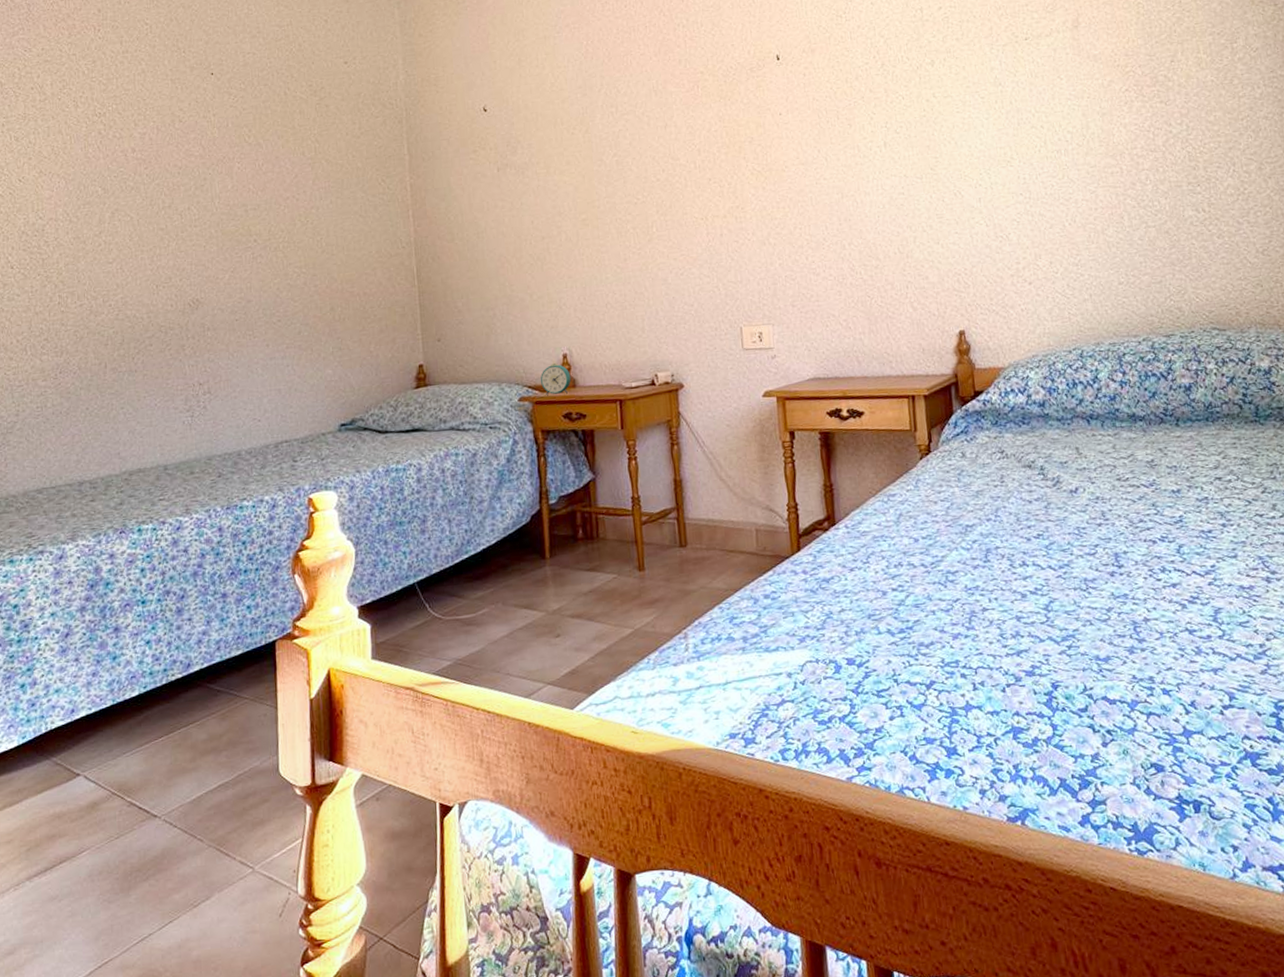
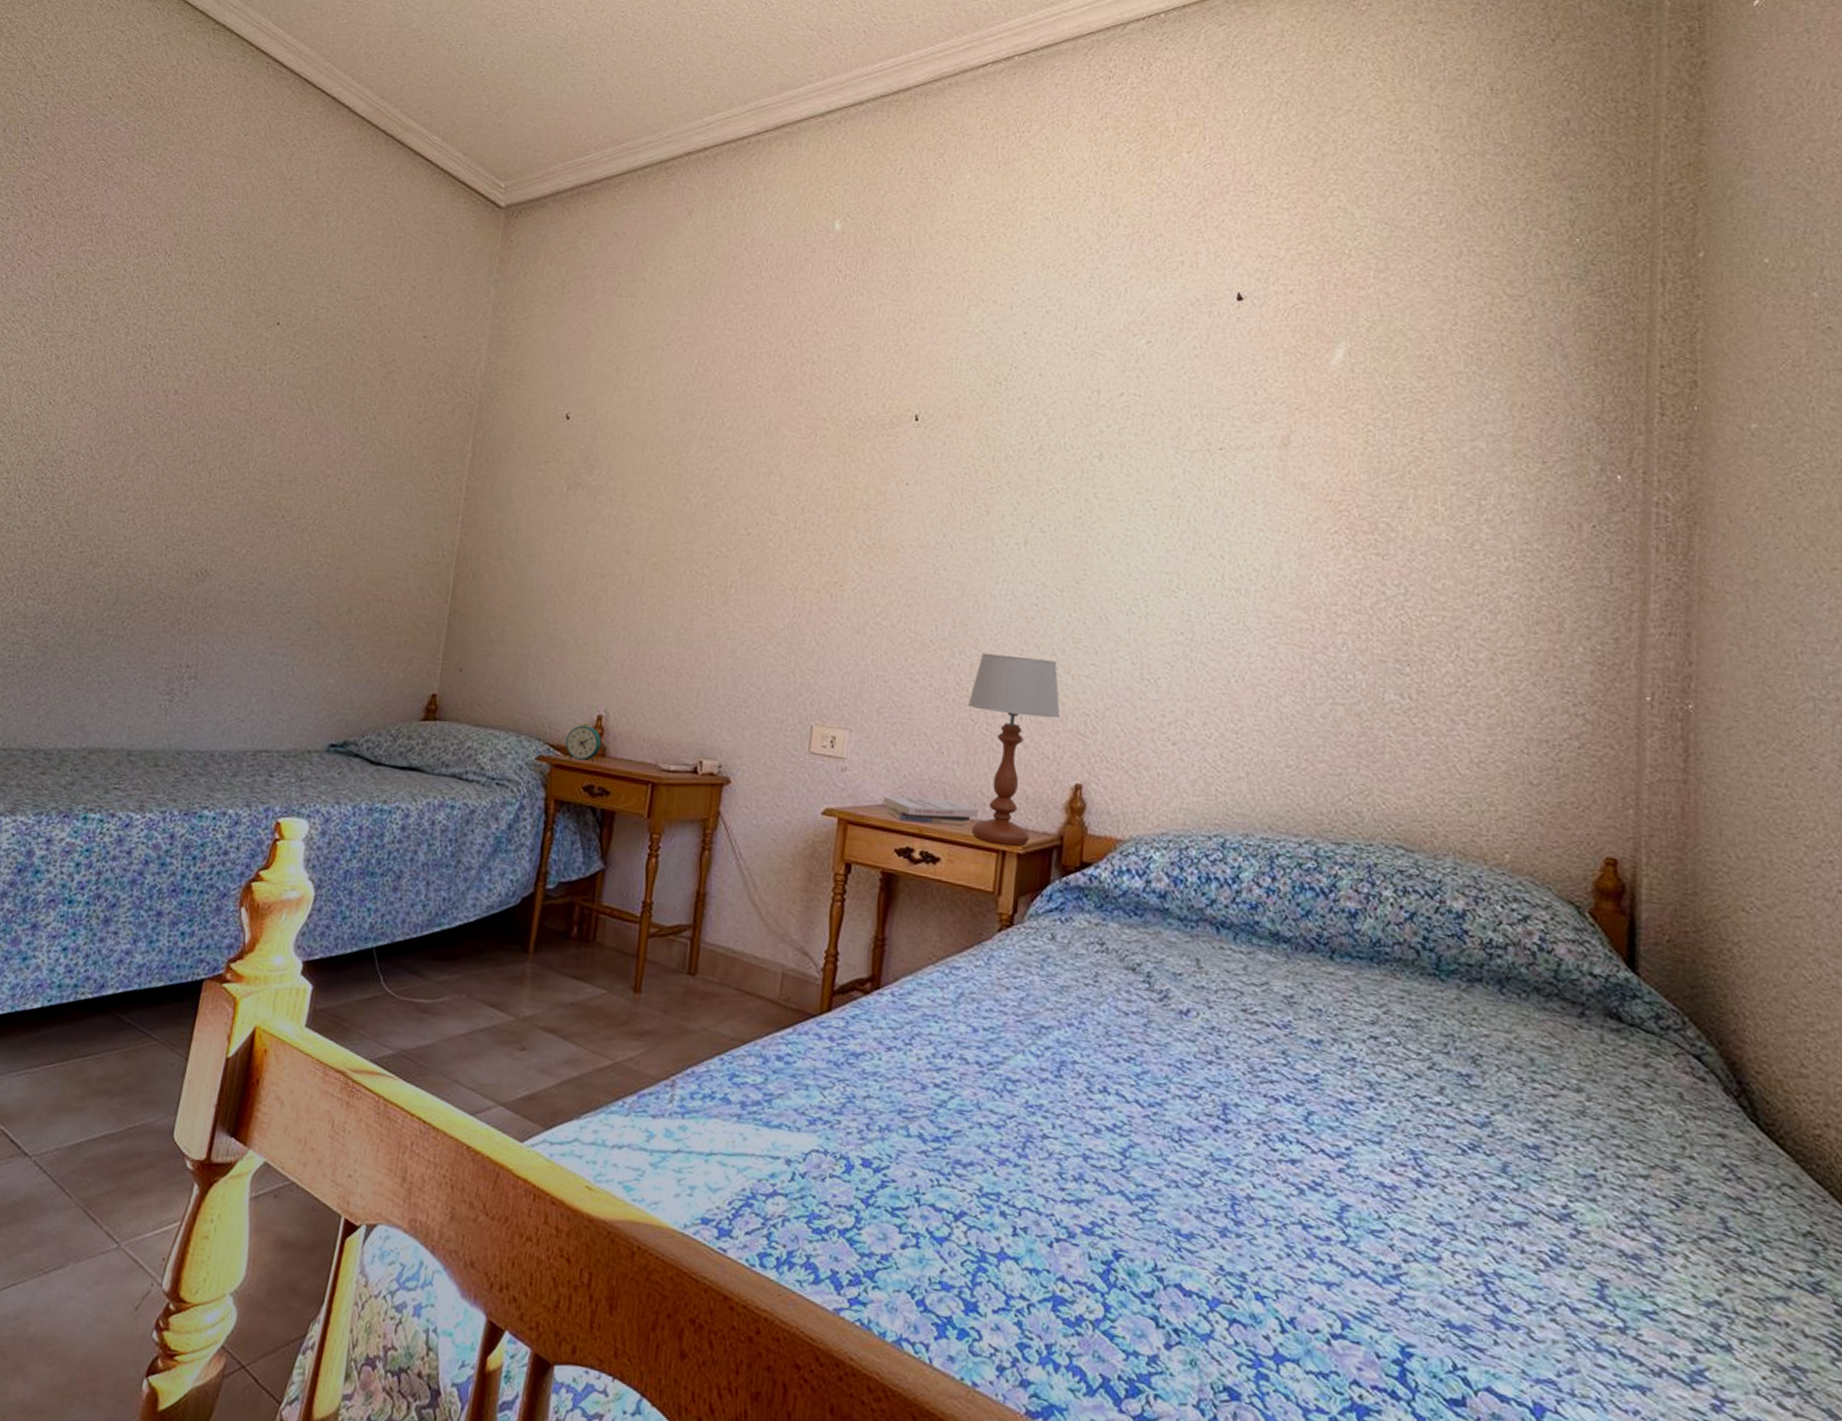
books: none [809,363,888,389] -> present [882,796,979,826]
table lamp: none [862,236,938,393] -> present [967,653,1060,847]

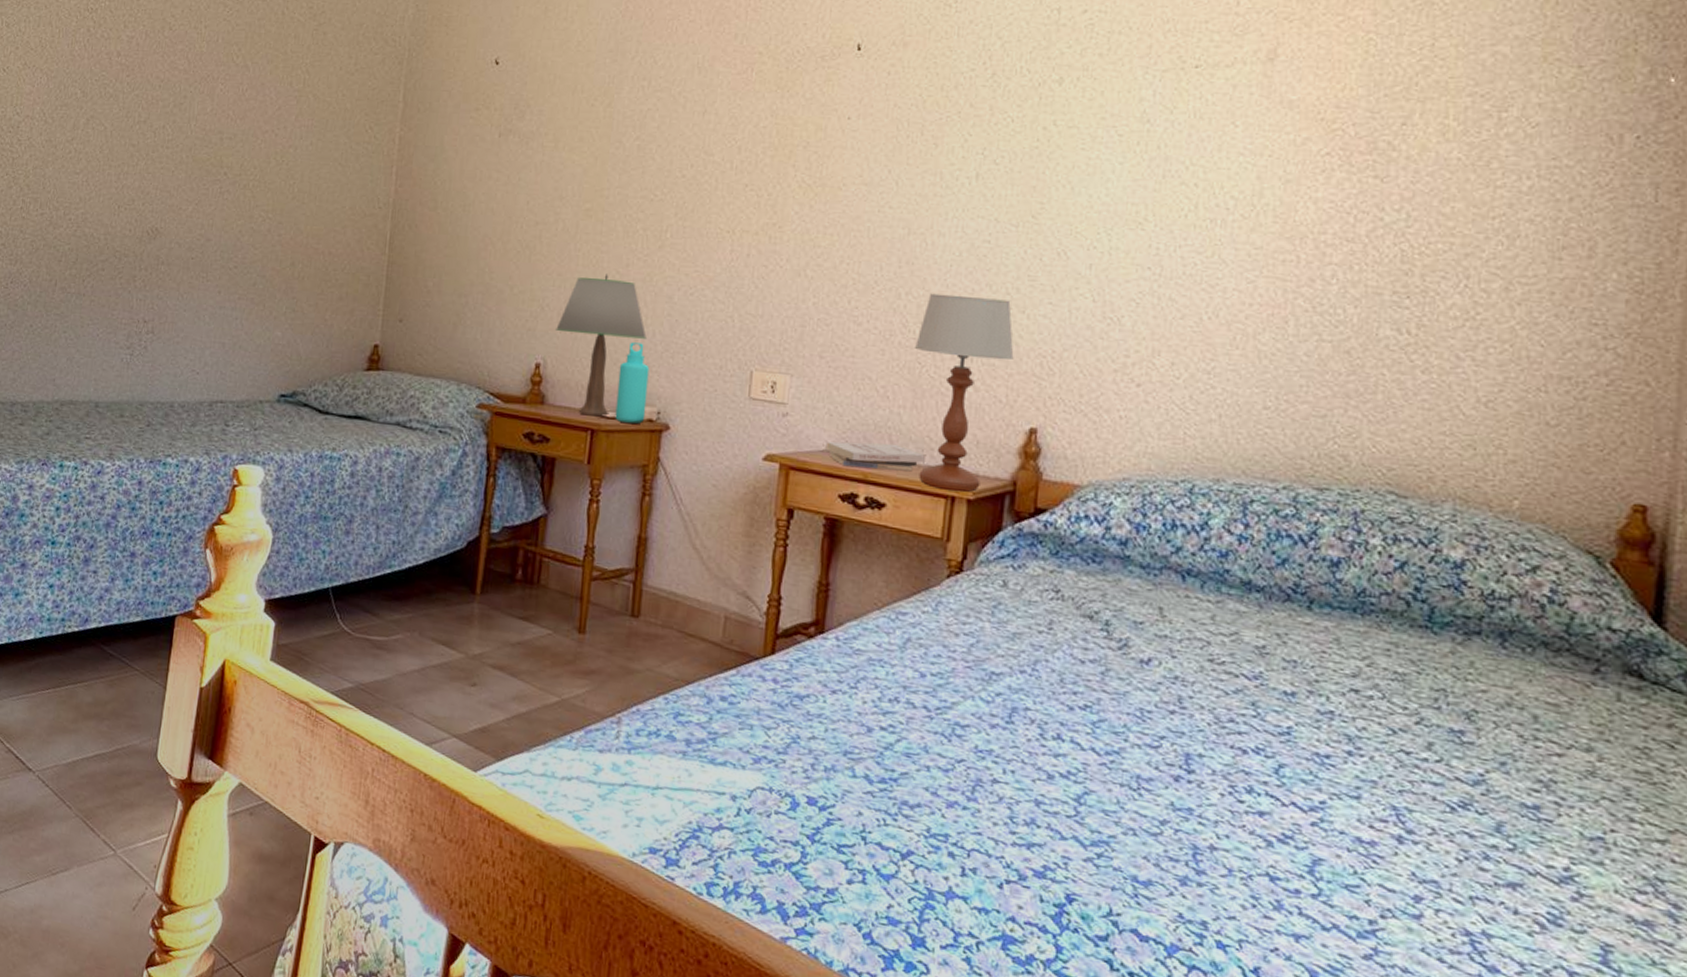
alarm clock: present [565,724,602,762] -> none [504,372,541,409]
table lamp: none [619,627,711,770] -> present [556,274,648,417]
water bottle: none [676,695,712,778] -> present [615,342,650,424]

